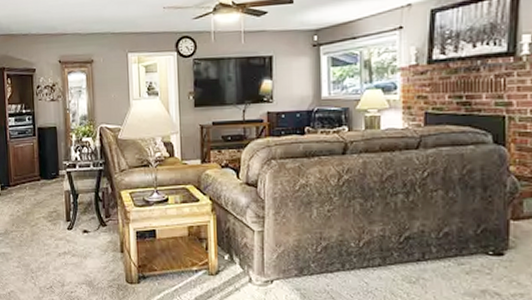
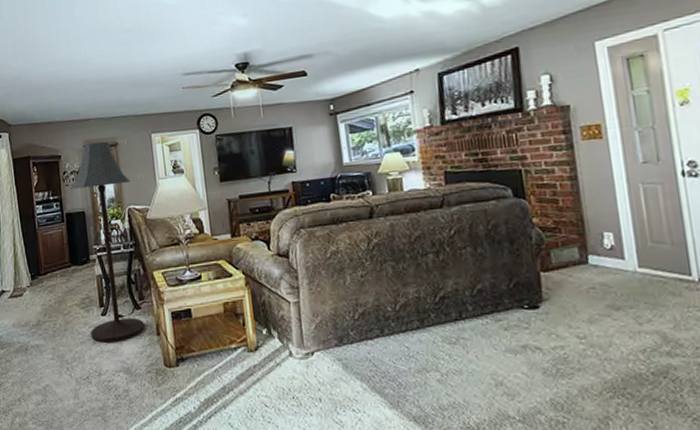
floor lamp: none [43,57,109,256] -> present [70,141,145,343]

